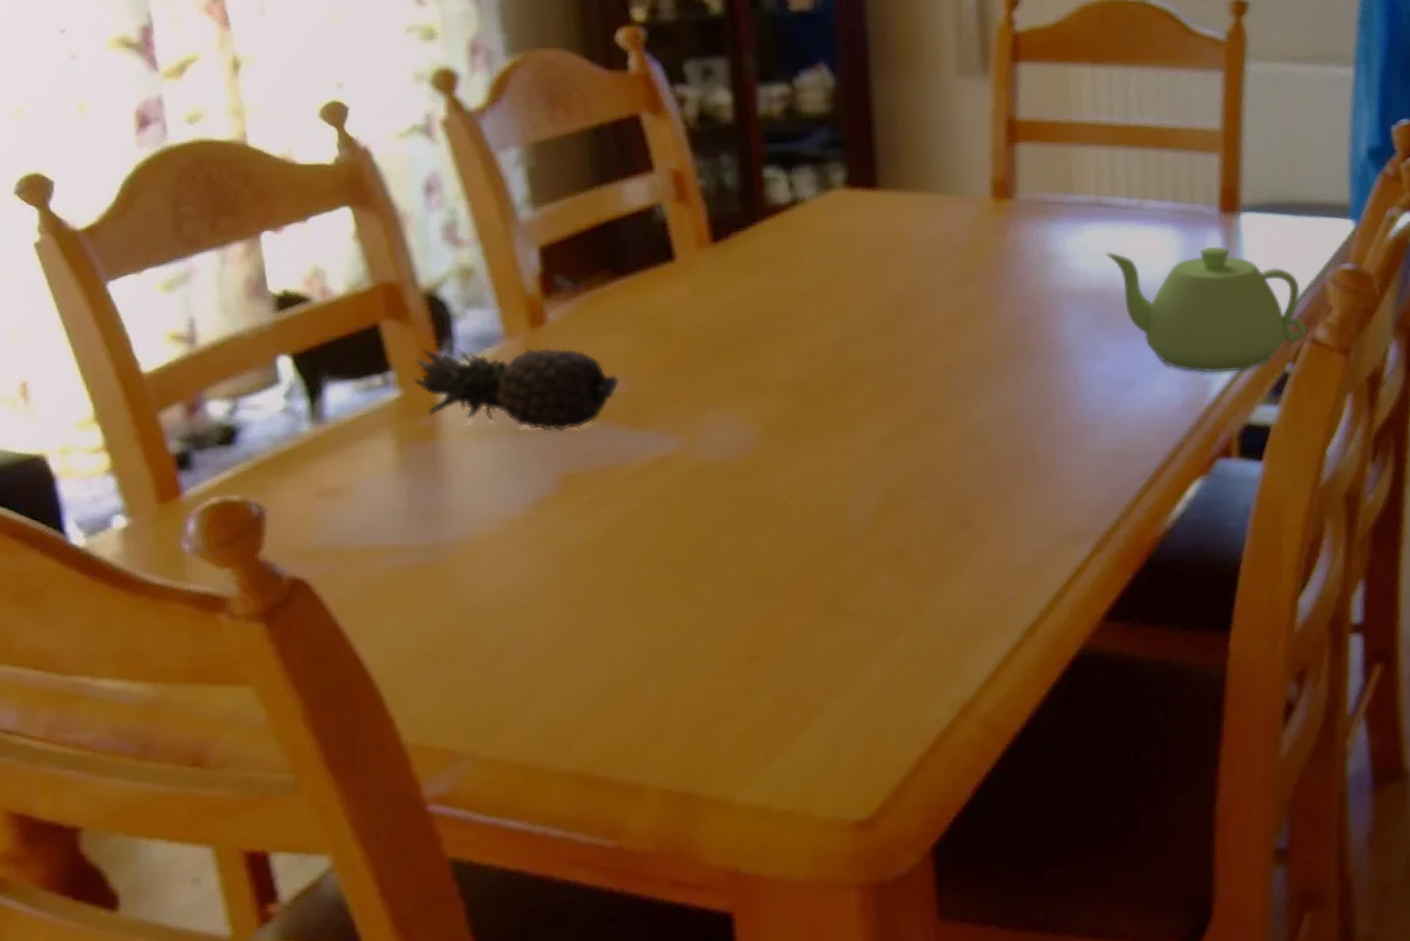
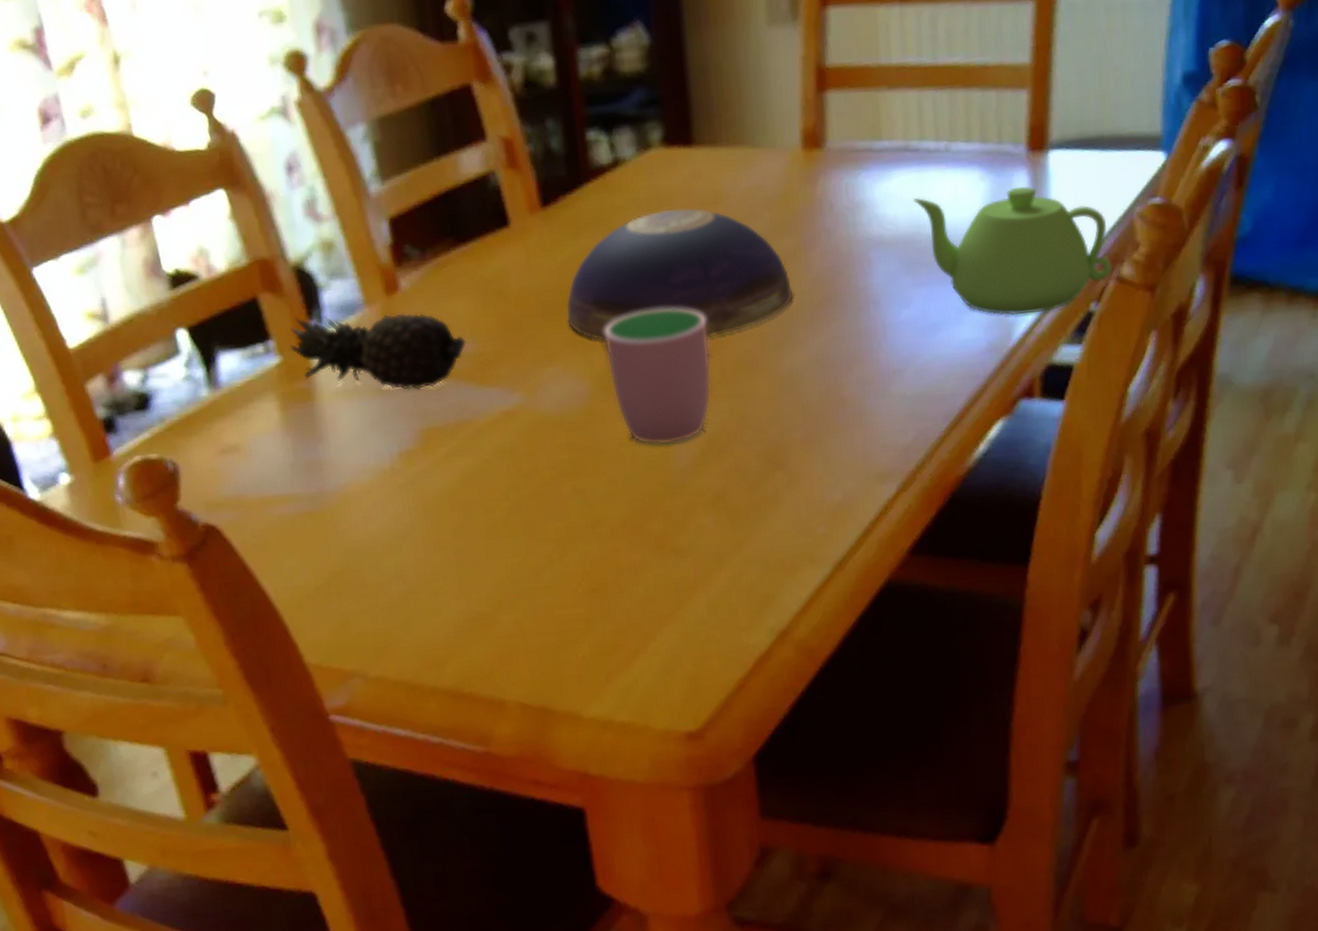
decorative bowl: none [734,251,982,387] -> present [566,208,794,342]
cup: none [775,352,893,499] -> present [604,307,712,446]

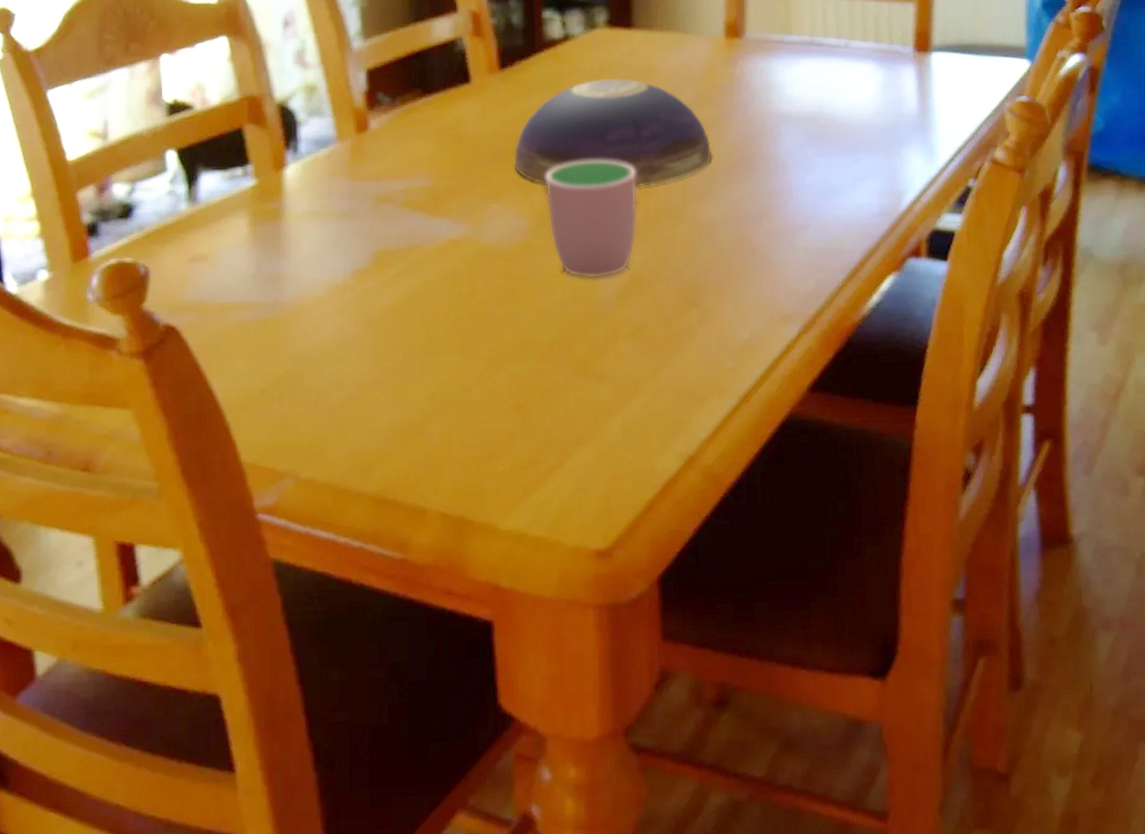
fruit: present [290,313,467,391] -> none [266,147,423,216]
teapot: present [913,186,1112,316] -> none [817,79,987,186]

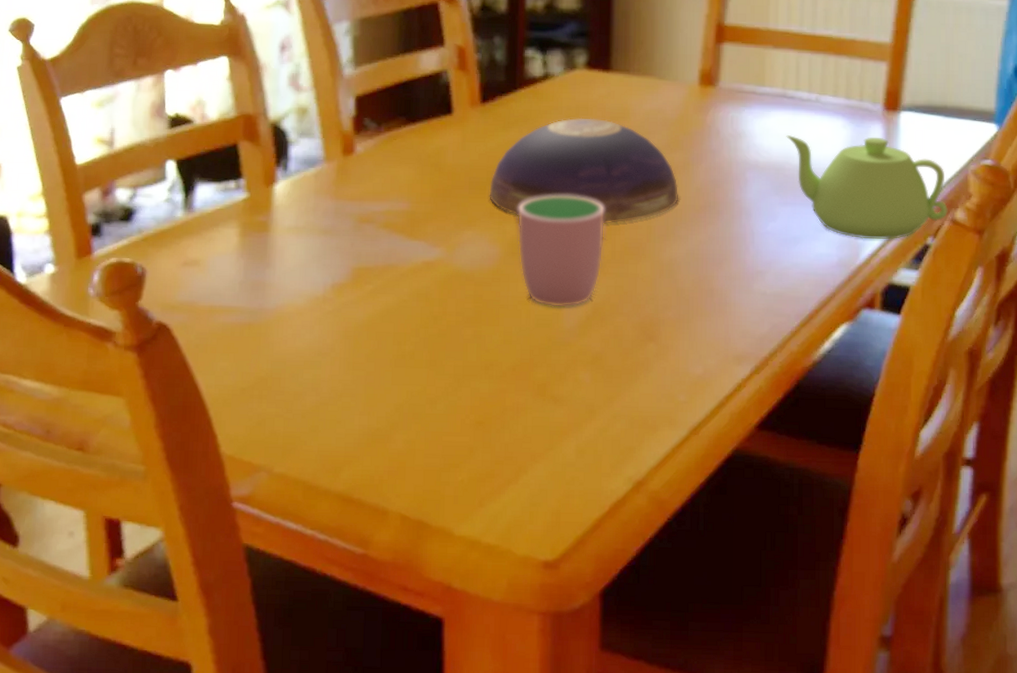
teapot: none [817,79,987,186] -> present [786,135,948,240]

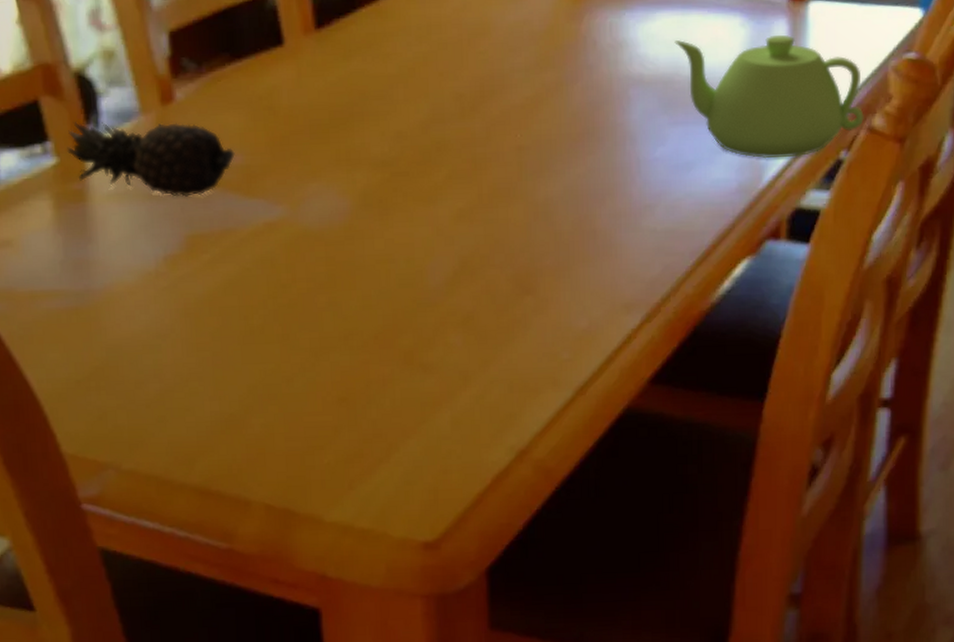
fruit: none [257,164,403,235] -> present [67,121,235,197]
decorative bowl: present [489,117,679,225] -> none [333,37,553,165]
cup: present [517,195,605,308] -> none [367,132,470,265]

